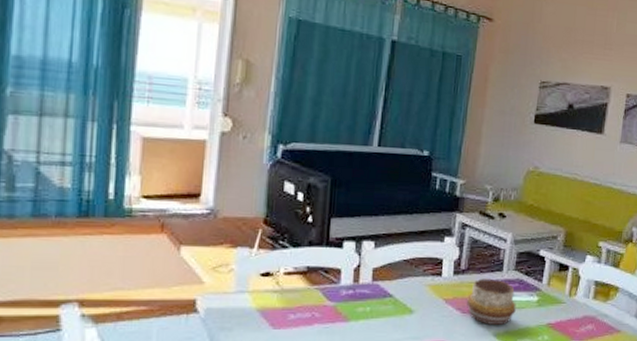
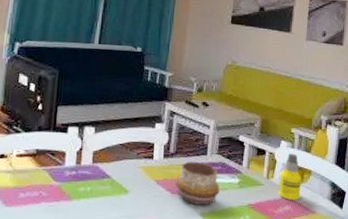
bottle: none [581,269,608,319] -> present [278,153,302,200]

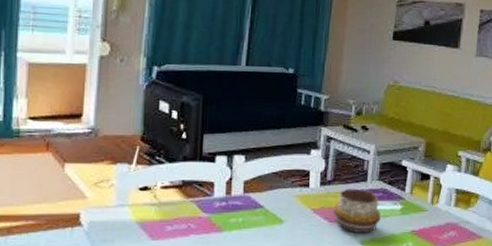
bottle: present [278,153,302,200] -> none [443,177,469,225]

